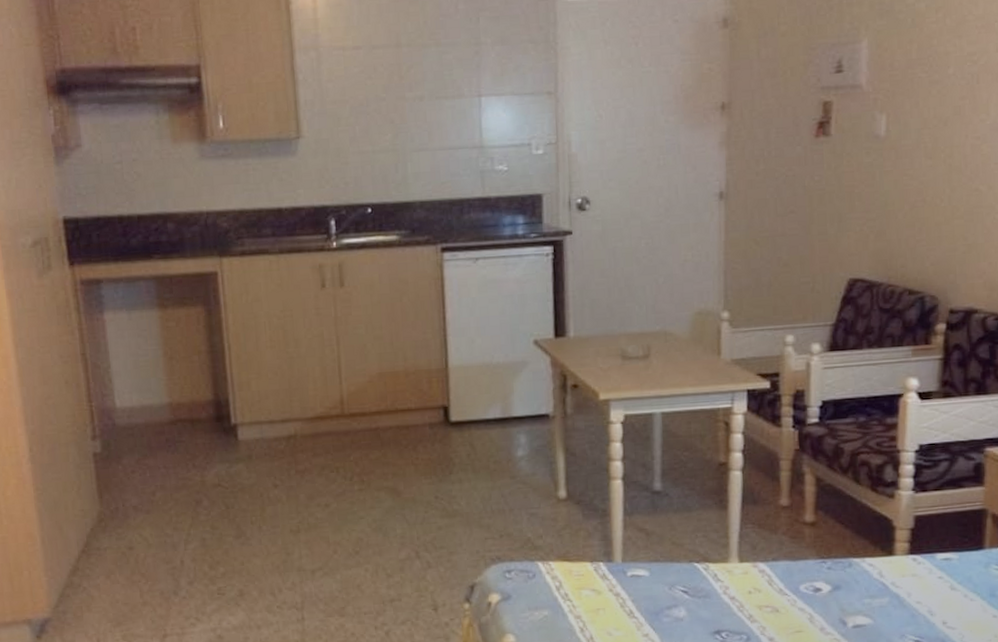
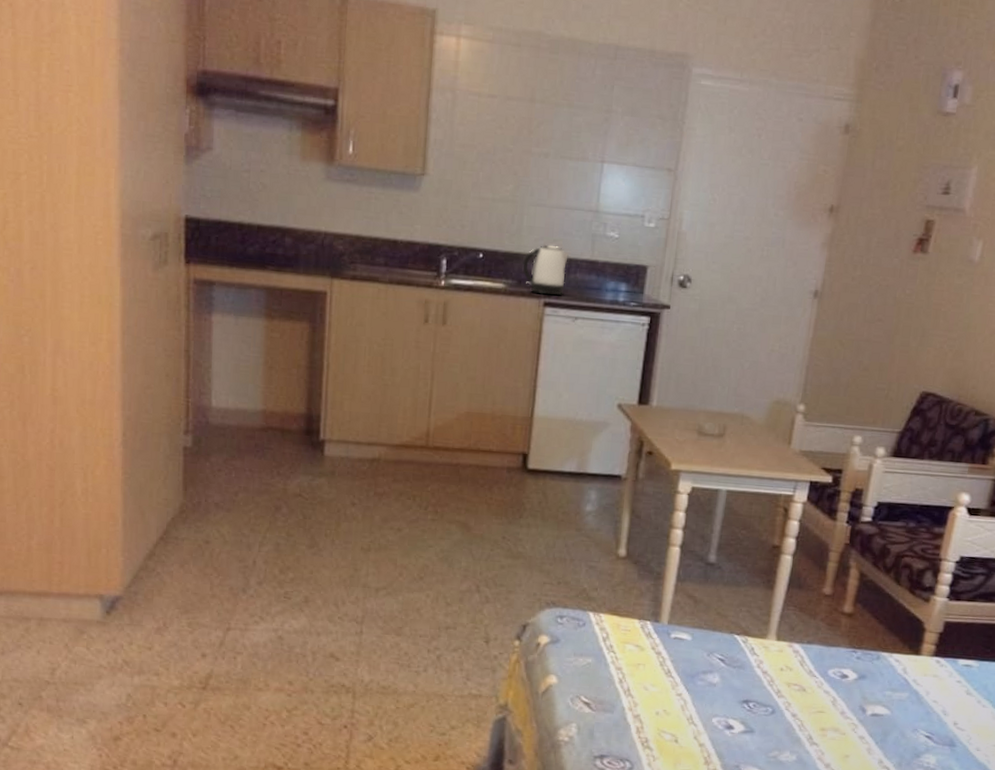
kettle: none [413,188,460,240] -> present [522,244,569,295]

